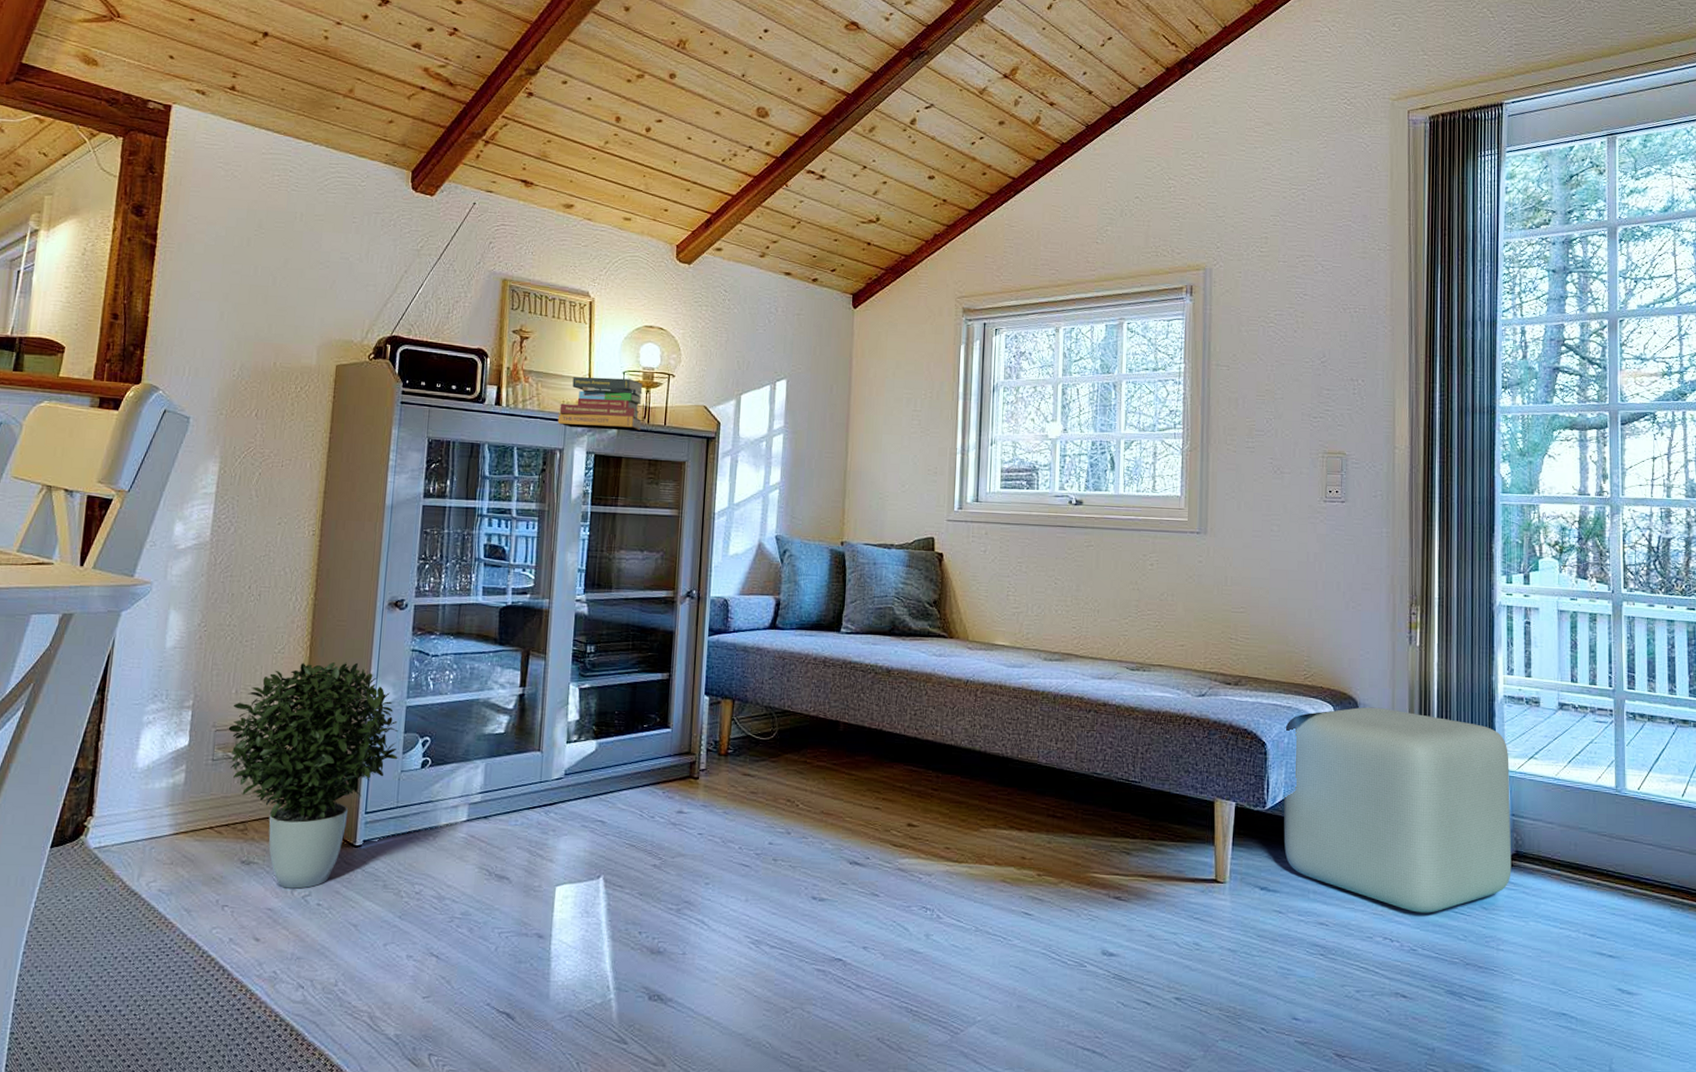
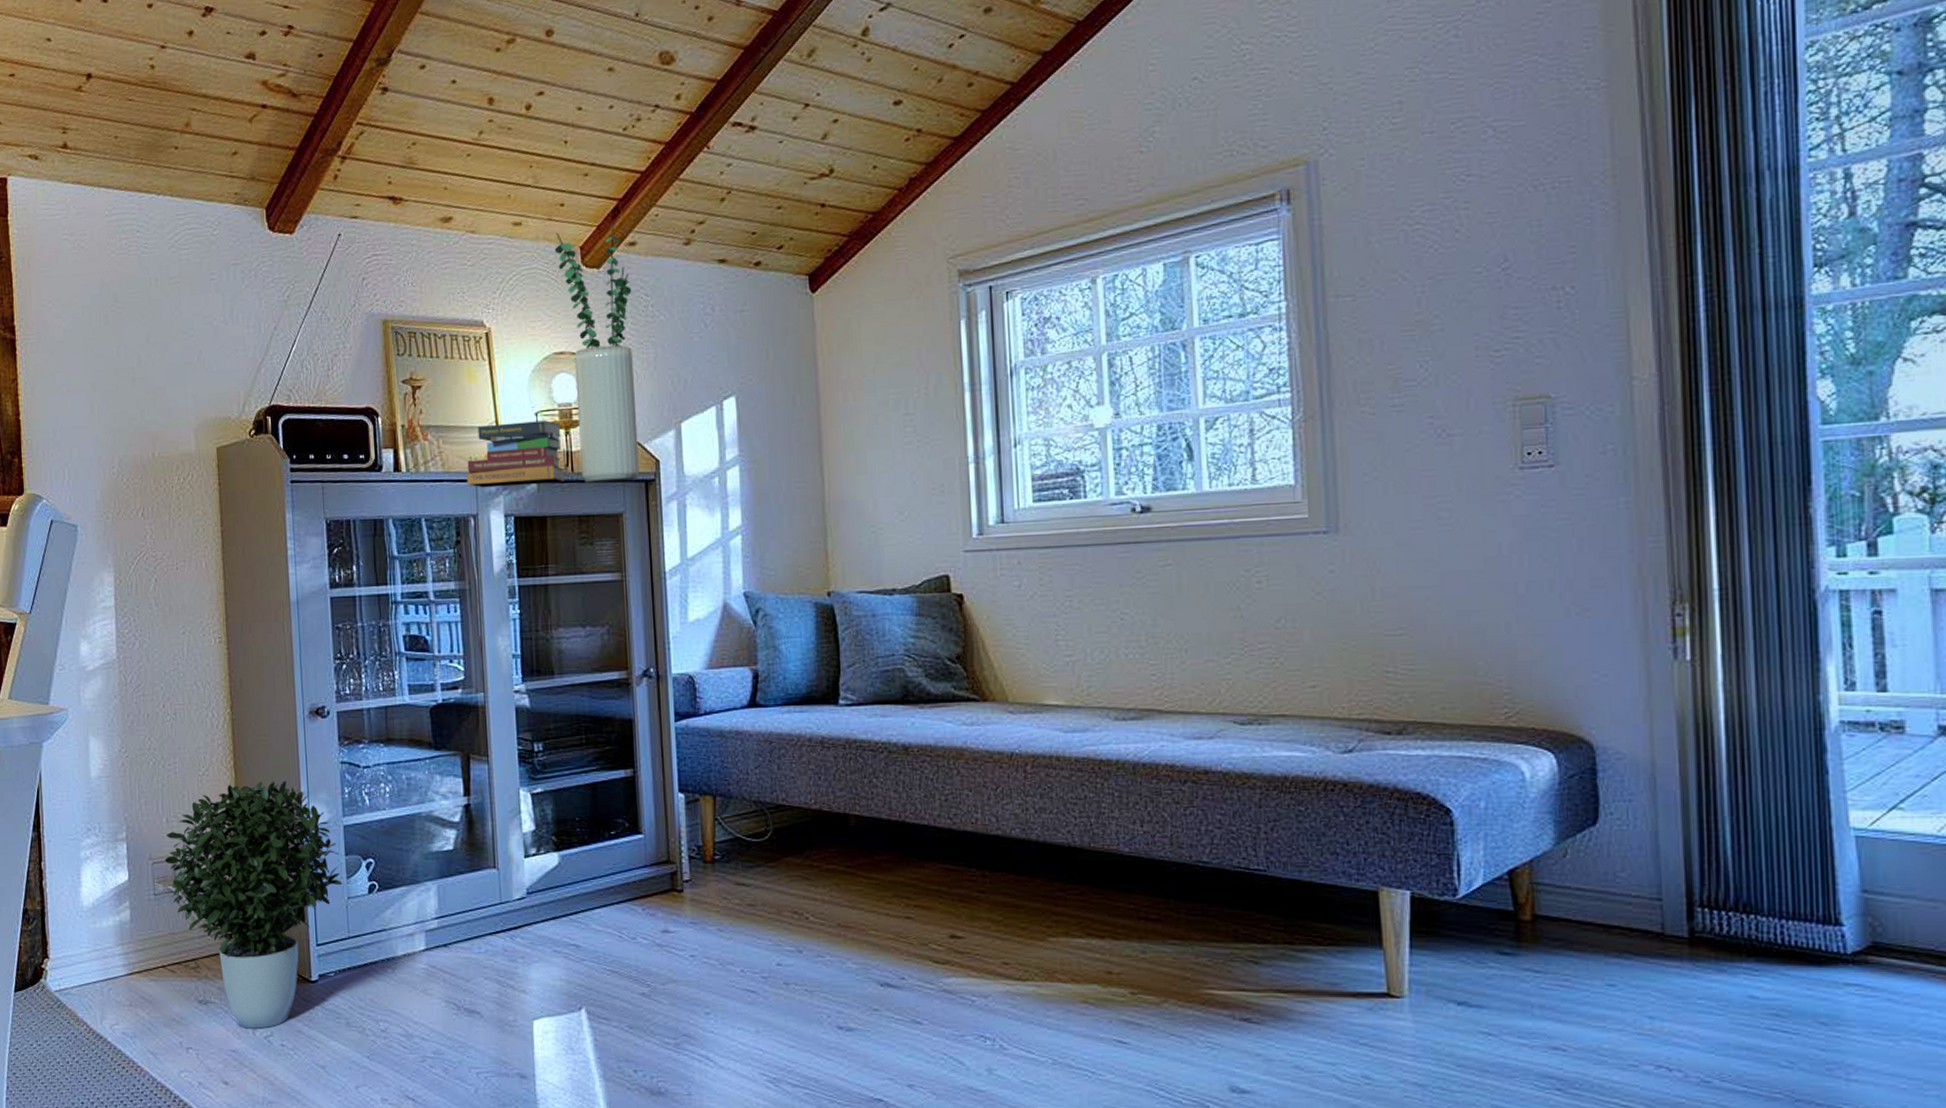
vase: none [655,231,715,437] -> present [554,223,640,484]
pouf: present [1283,707,1512,913] -> none [1478,751,1866,1032]

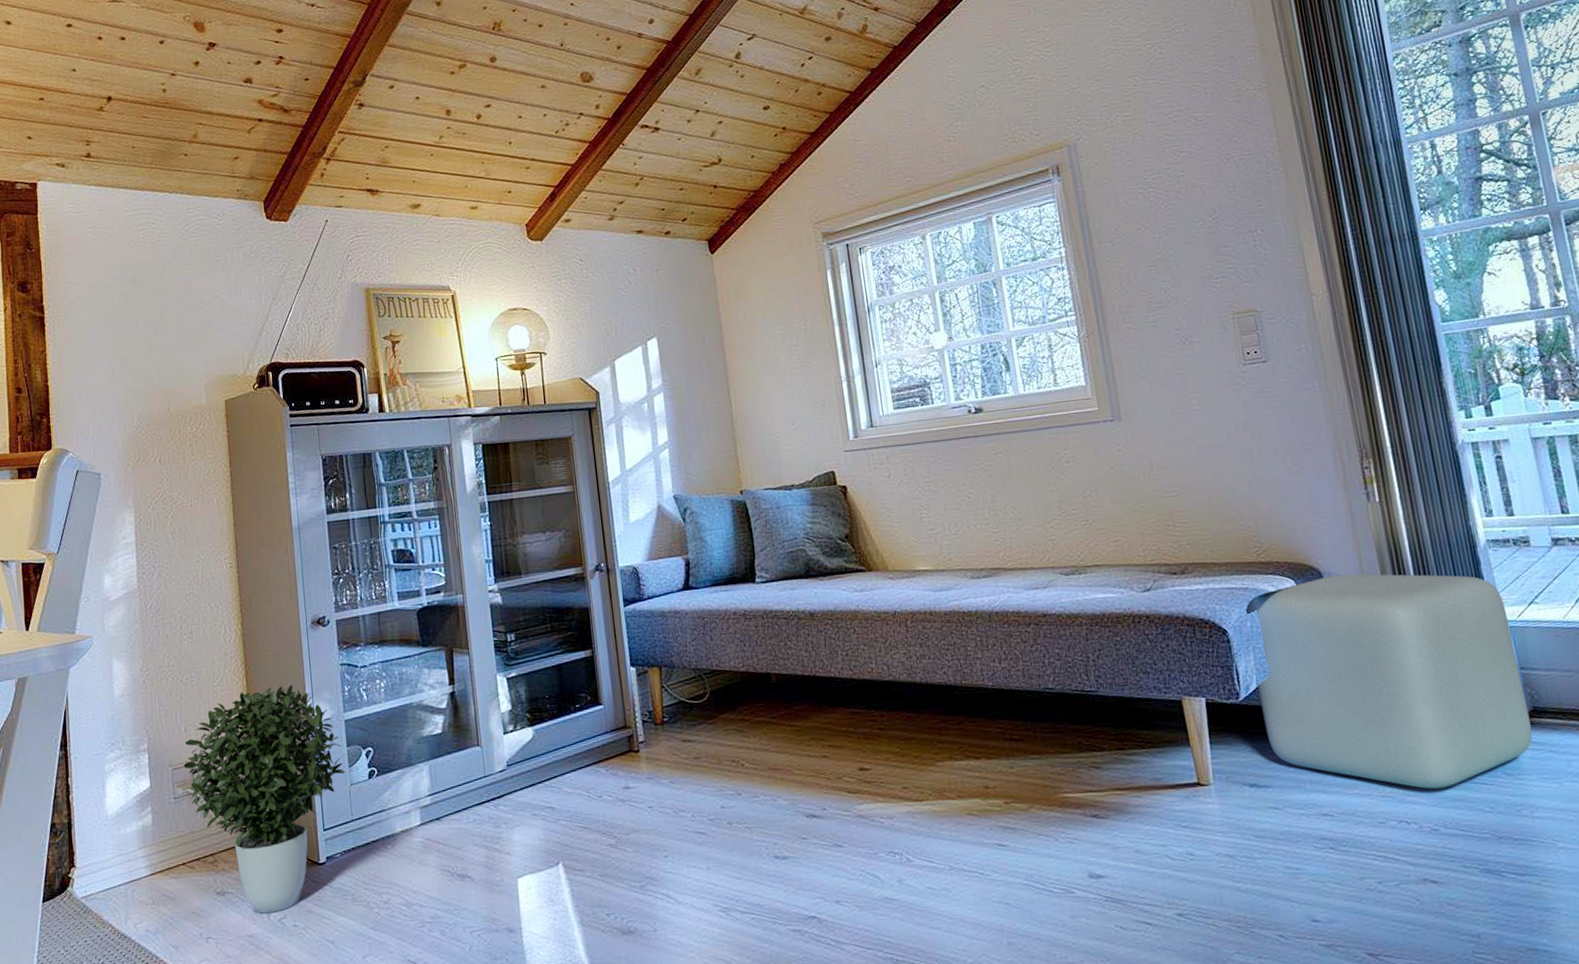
books: present [466,420,565,488] -> none [440,364,523,423]
vase: present [554,223,640,484] -> none [505,205,584,414]
pouf: none [1478,751,1866,1032] -> present [1244,573,1533,789]

